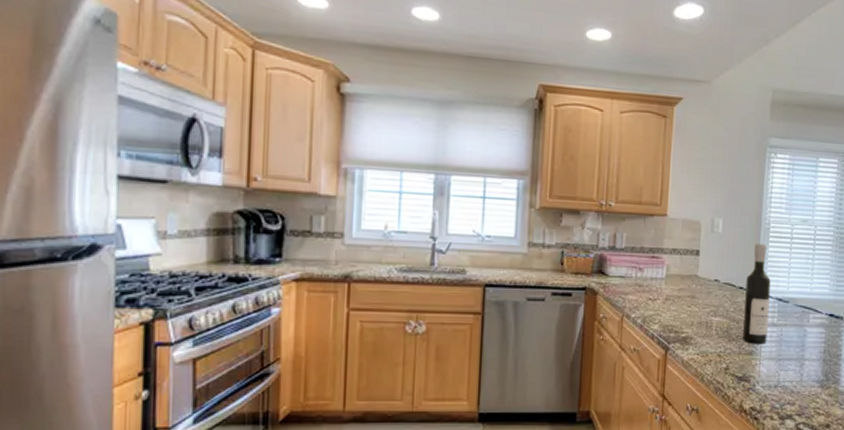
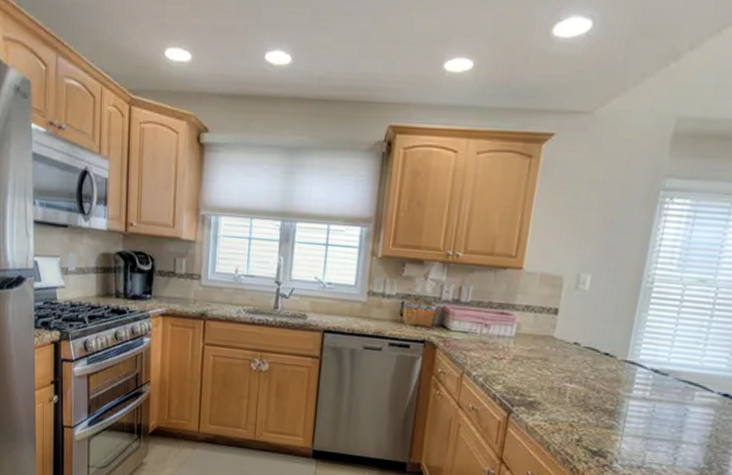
bottle: present [743,243,771,344] -> none [602,304,647,419]

